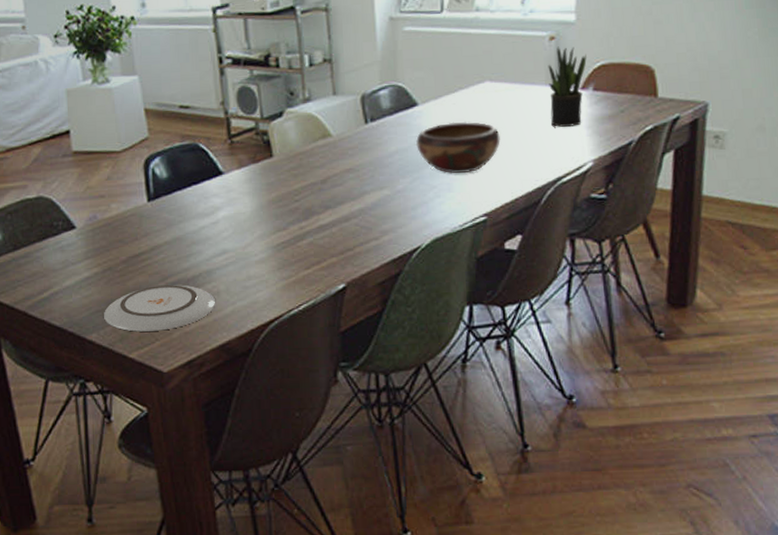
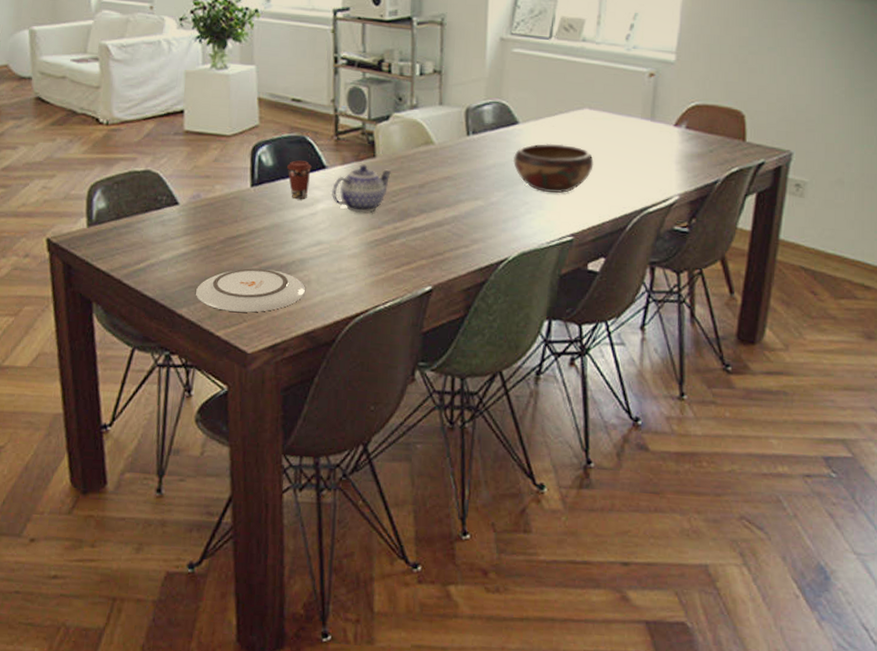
coffee cup: none [183,169,208,210] -> present [287,160,312,200]
teapot: none [230,165,290,217] -> present [331,164,391,213]
potted plant: present [548,46,587,127] -> none [643,83,682,160]

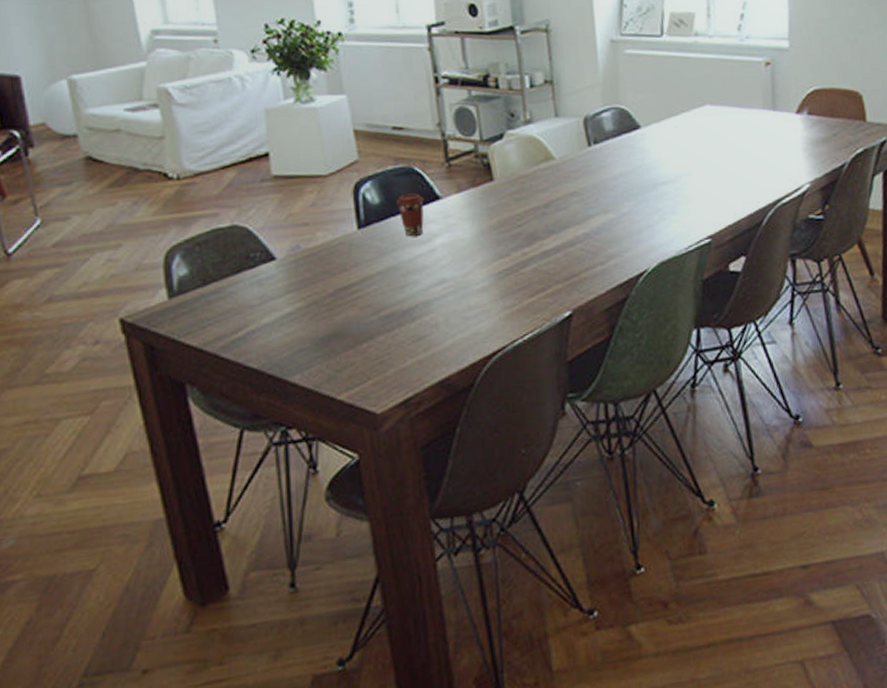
plate: present [196,268,306,313] -> none [308,317,434,371]
teapot: present [331,164,391,213] -> none [449,189,512,243]
decorative bowl: present [513,143,594,193] -> none [640,144,722,196]

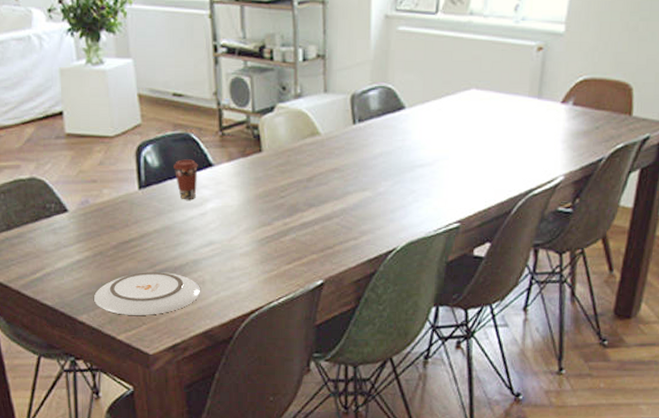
plate: none [308,317,434,371] -> present [94,272,201,315]

